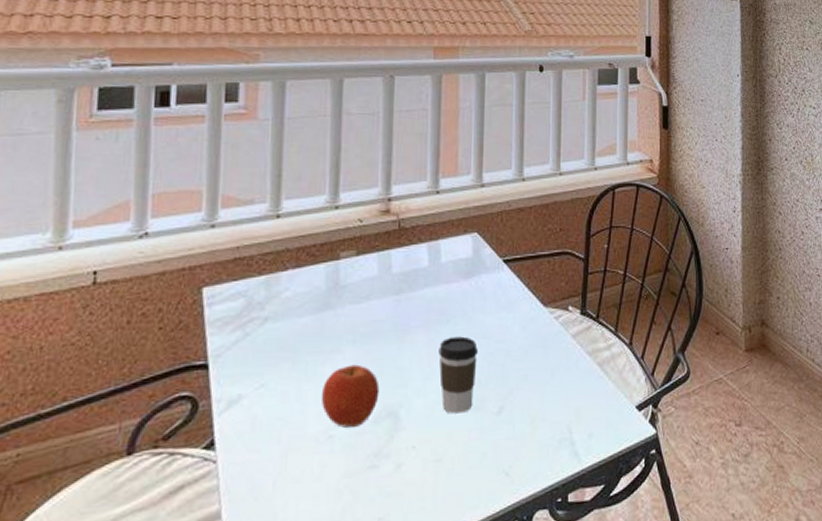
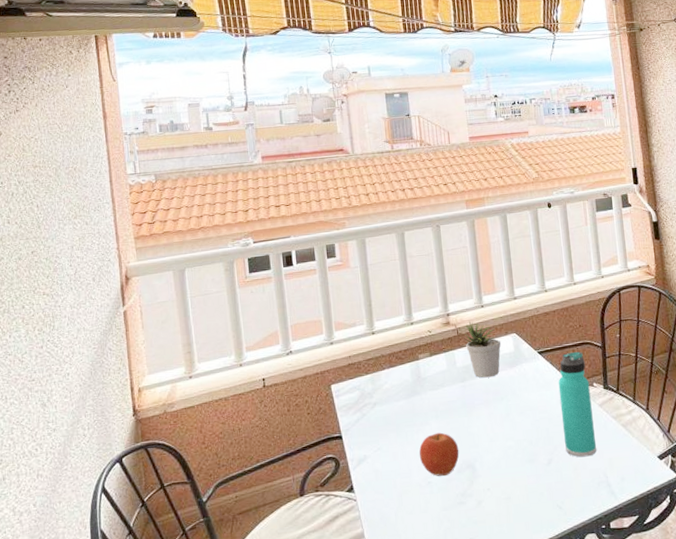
potted plant: none [407,210,457,291] -> present [464,321,502,378]
coffee cup: present [438,336,478,414] -> none [498,409,528,465]
thermos bottle: none [523,262,564,405] -> present [558,351,596,457]

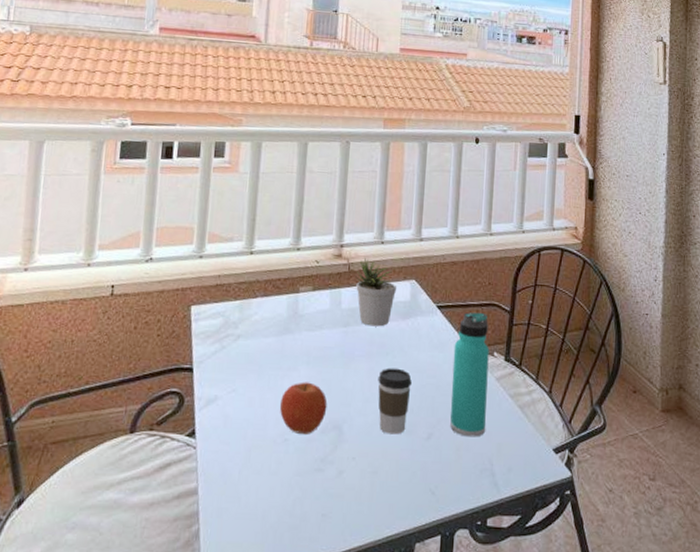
coffee cup: none [498,409,528,465] -> present [378,368,412,435]

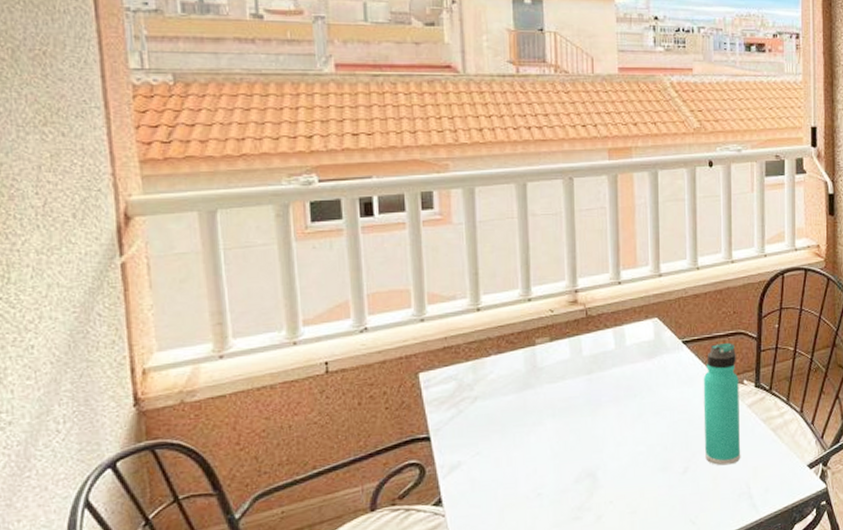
fruit: present [279,382,328,434] -> none [528,434,579,487]
potted plant: present [355,257,397,327] -> none [594,300,640,371]
coffee cup: present [378,368,412,435] -> none [628,408,663,474]

